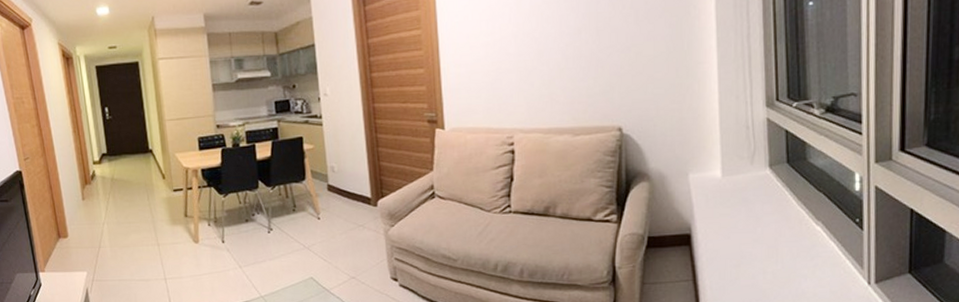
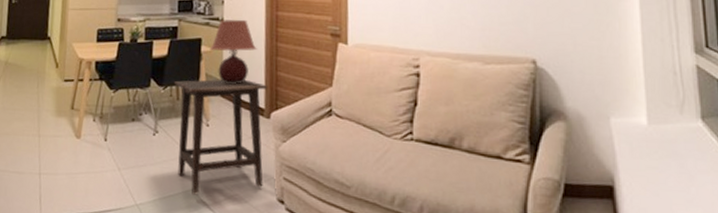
side table: none [281,173,377,282] -> present [174,79,268,195]
table lamp: none [311,114,358,177] -> present [209,19,257,84]

